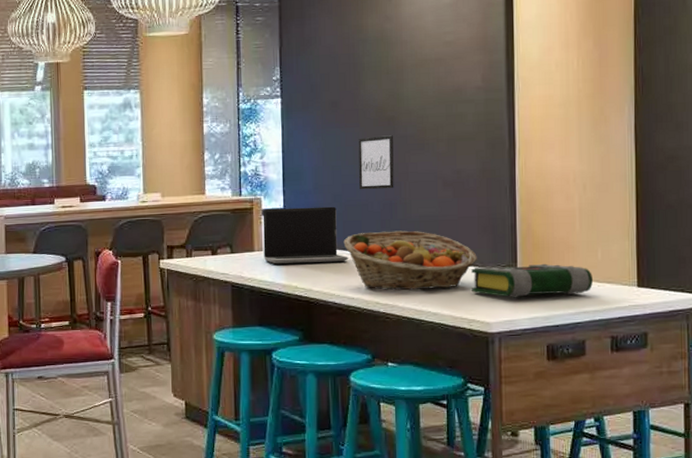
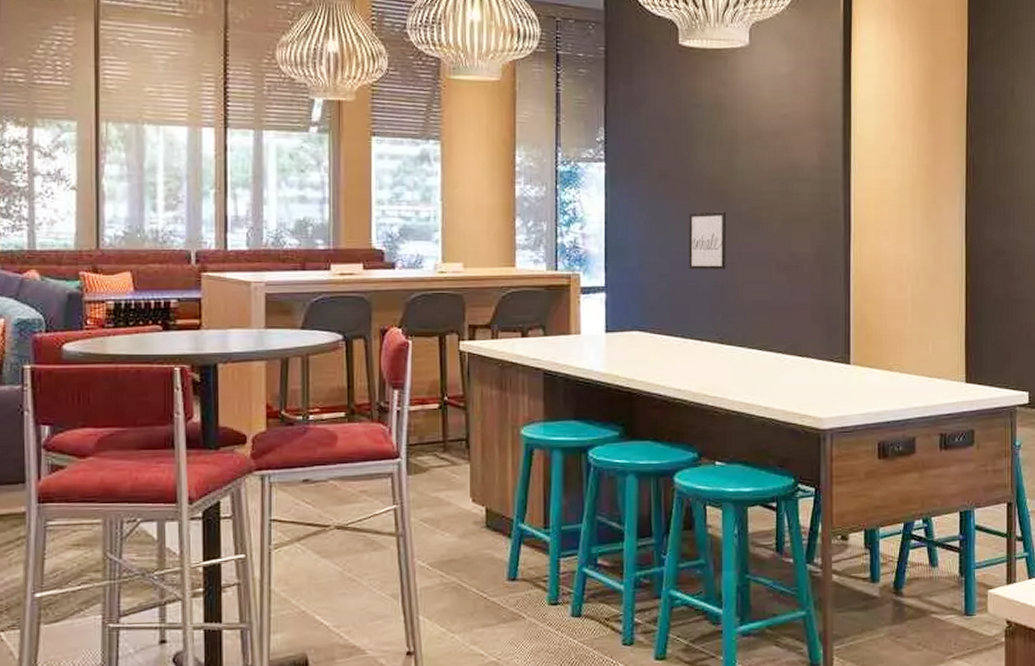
laptop computer: present [263,206,348,265] -> none [581,286,675,350]
fruit basket: present [343,230,477,291] -> none [670,316,810,383]
book: present [471,263,593,298] -> none [804,356,923,393]

